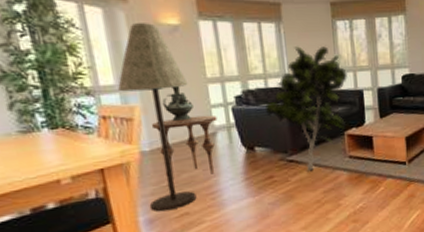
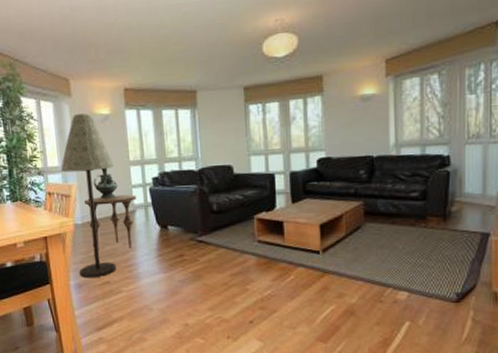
indoor plant: present [264,46,347,171] -> none [178,130,259,253]

